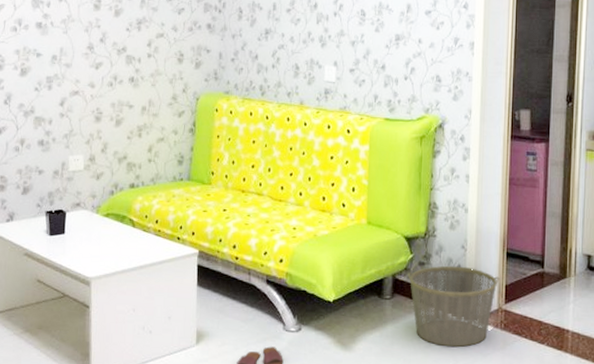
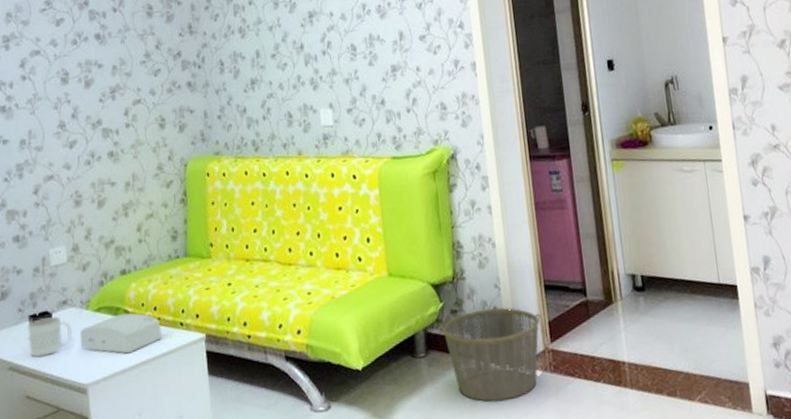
mug: none [43,215,82,249] -> present [27,317,72,357]
tissue dispenser: none [88,222,160,257] -> present [79,313,162,354]

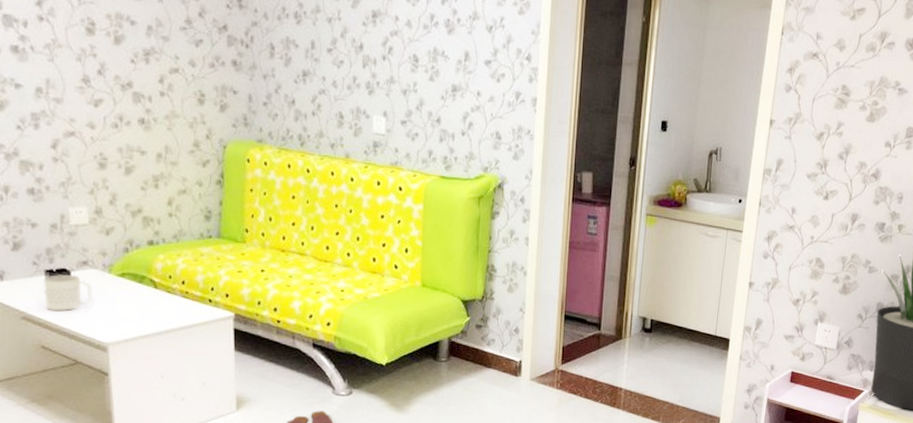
tissue dispenser: present [79,313,162,354] -> none [101,282,189,321]
basket: present [440,308,541,402] -> none [464,328,557,407]

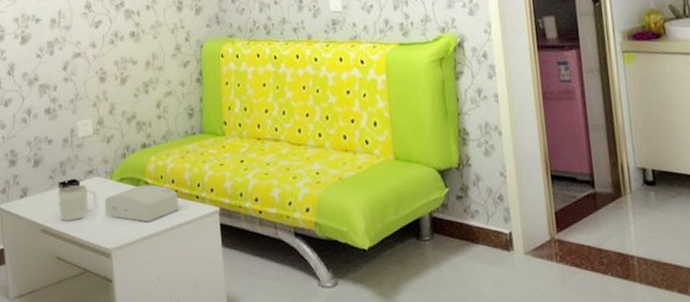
tissue dispenser: none [101,282,189,321] -> present [104,184,179,223]

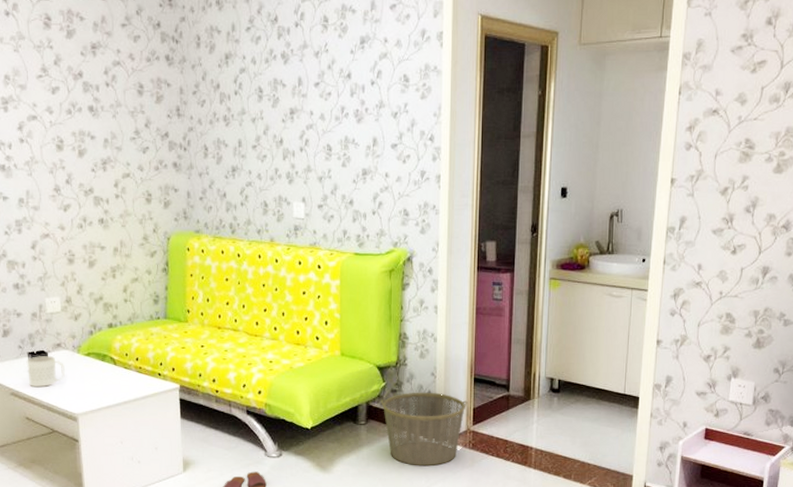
tissue dispenser: present [104,184,179,223] -> none [71,360,142,393]
basket: none [445,196,548,288] -> present [381,392,468,466]

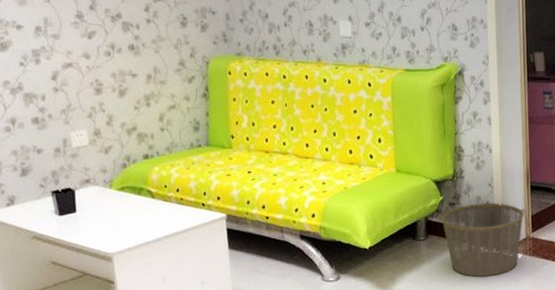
mug: present [26,356,65,388] -> none [49,193,96,228]

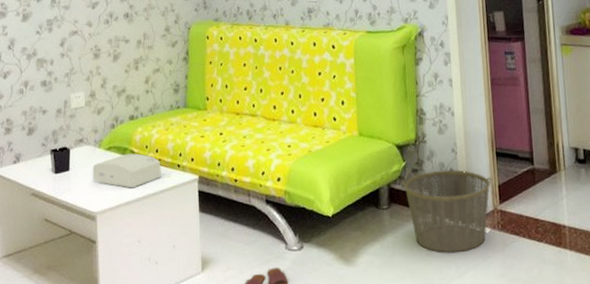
tissue dispenser: none [103,193,184,228] -> present [92,153,161,188]

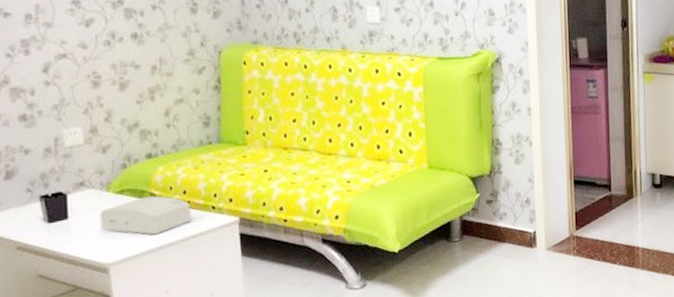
basket: present [402,170,492,253] -> none [475,199,569,281]

